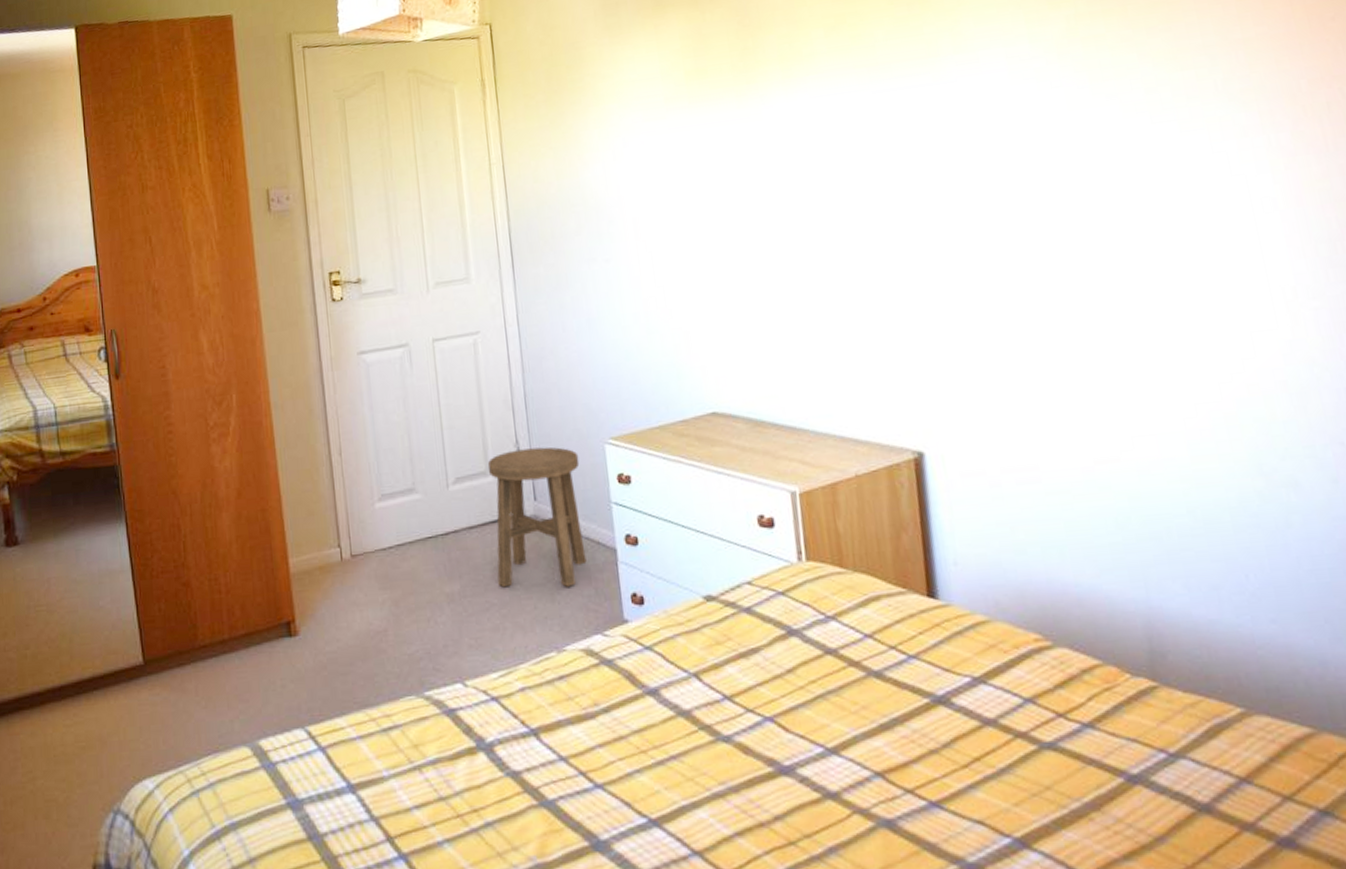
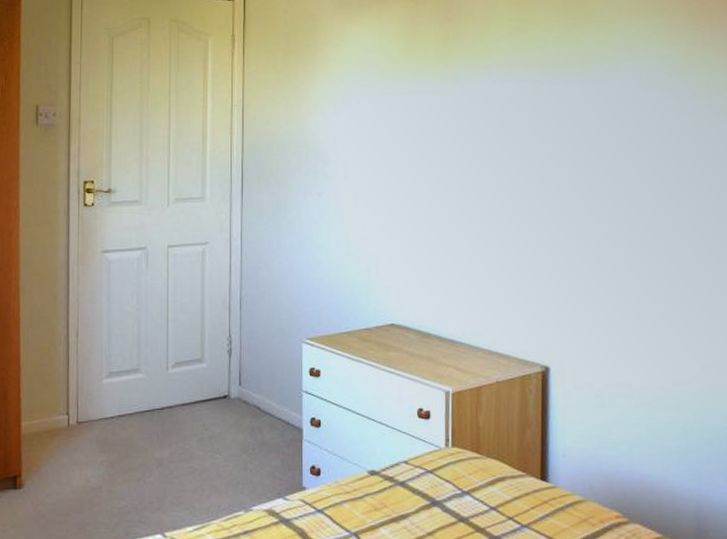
stool: present [487,447,587,588] -> none [202,342,280,458]

